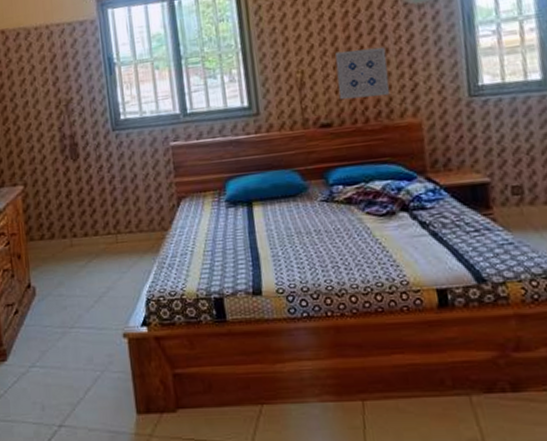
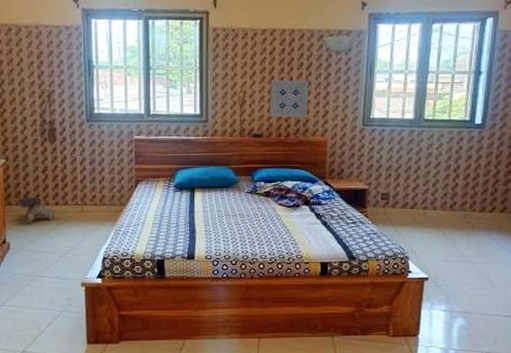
boots: none [41,228,85,261] -> present [18,197,55,223]

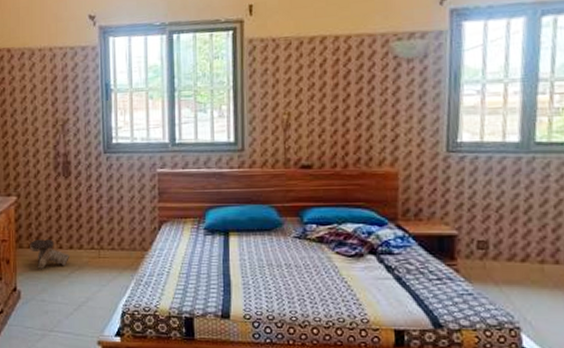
wall art: present [270,79,309,118] -> none [321,96,372,144]

